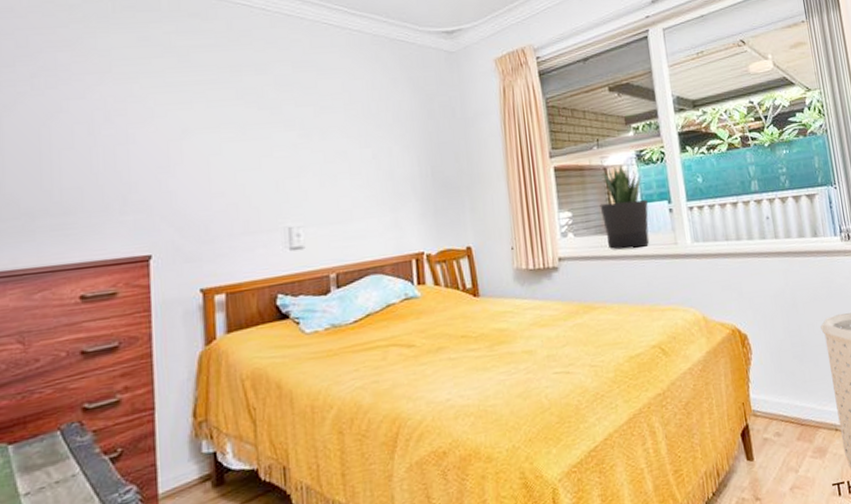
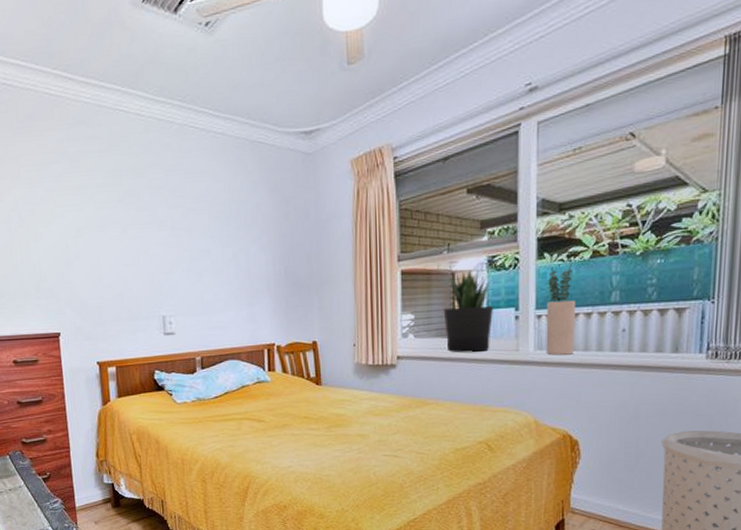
vase: none [693,154,728,247] -> present [546,261,575,356]

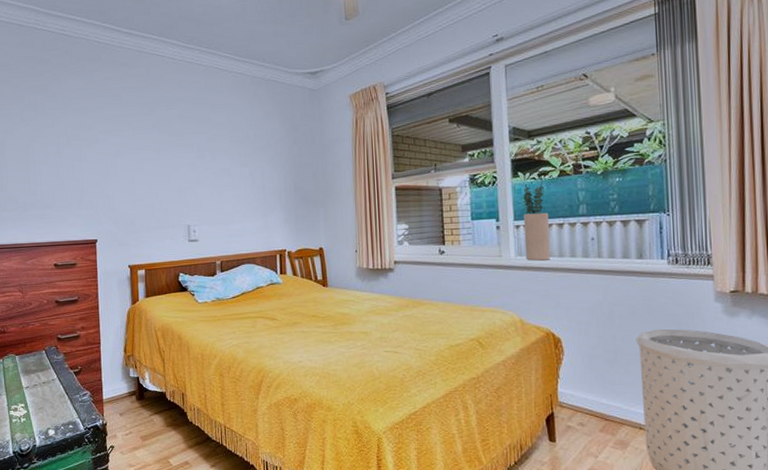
planter: present [443,269,493,354] -> none [433,186,477,259]

